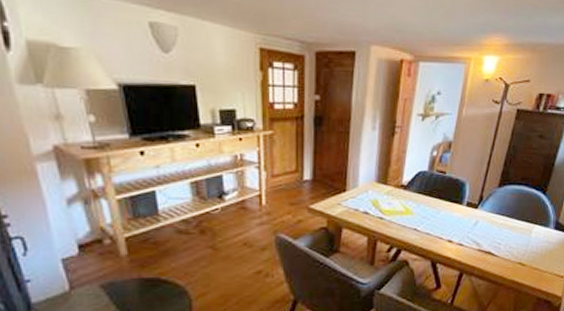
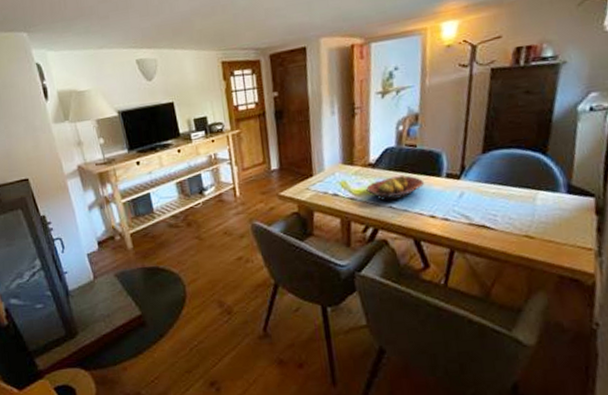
fruit bowl: none [396,200,448,224] -> present [366,175,425,202]

